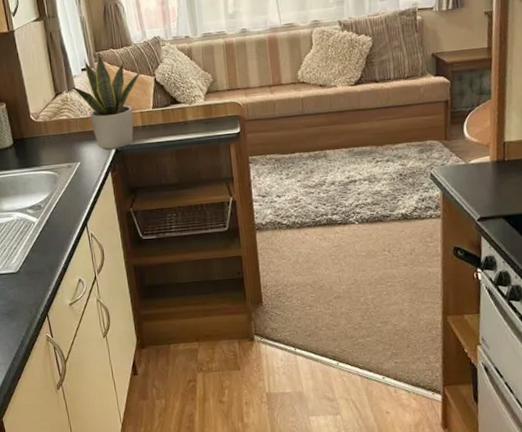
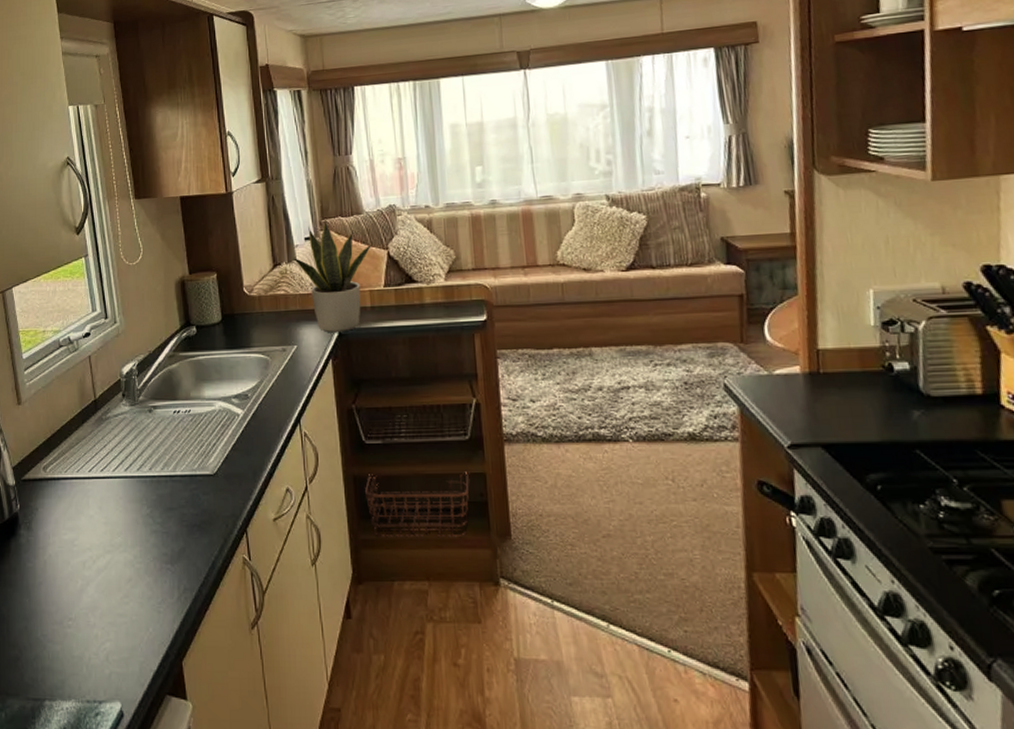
basket: none [143,256,229,312] -> present [364,471,470,538]

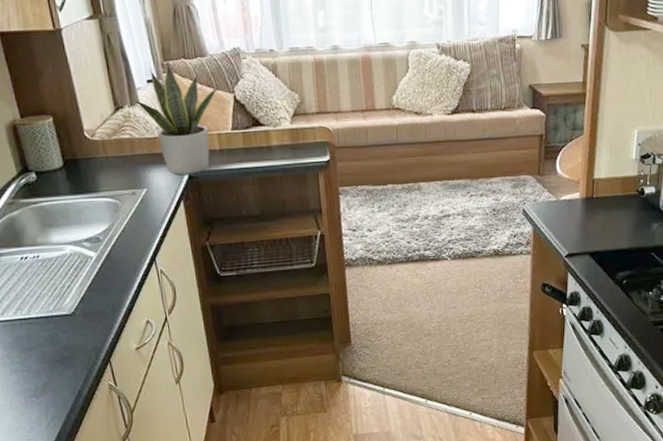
basket: present [364,471,470,538] -> none [221,293,317,355]

